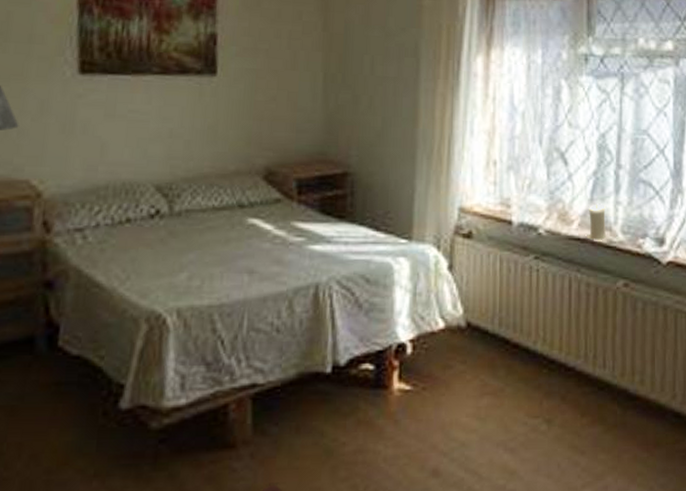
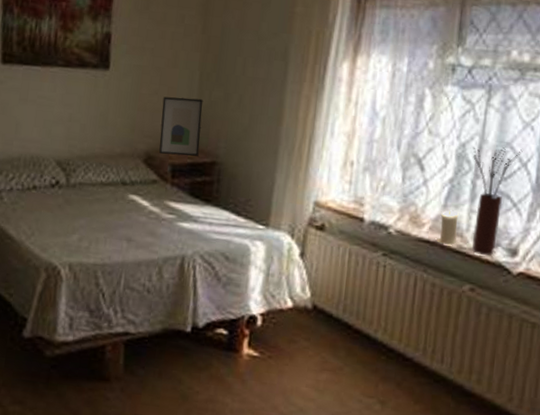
picture frame: none [281,102,330,169] -> present [159,96,204,157]
vase: none [612,134,659,248] -> present [471,146,523,257]

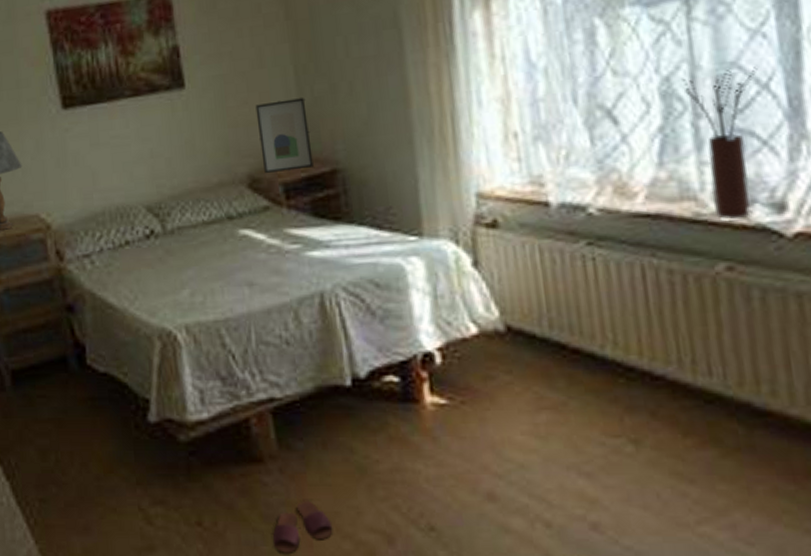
candle: present [436,210,459,245] -> none [657,167,689,215]

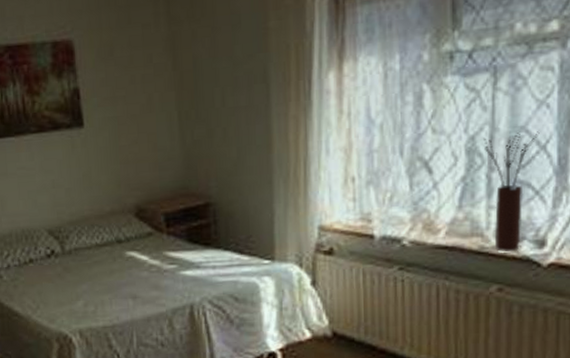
picture frame: present [255,96,314,174] -> none [144,139,190,205]

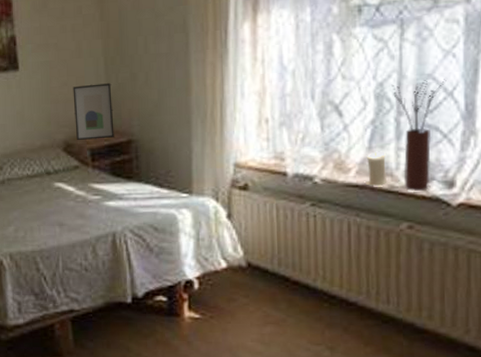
picture frame: none [144,139,190,205] -> present [73,82,114,141]
candle: none [455,210,477,247] -> present [365,151,386,186]

